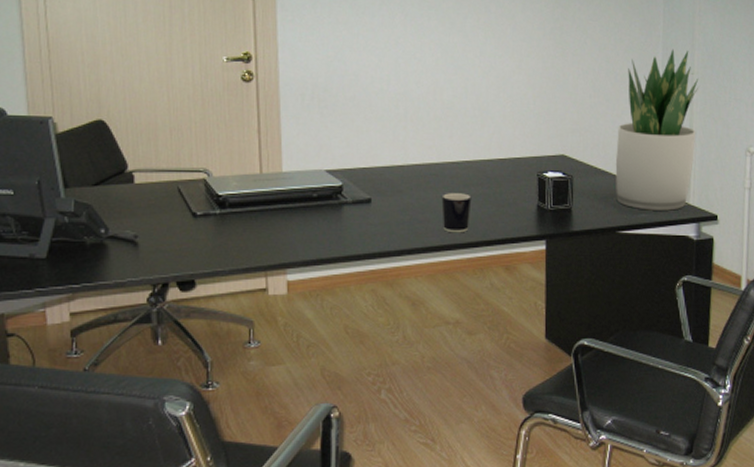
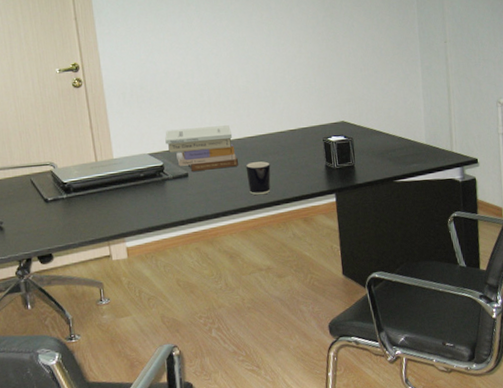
books: none [348,144,433,197] -> present [165,125,238,171]
planter: present [615,49,699,211] -> none [387,23,453,161]

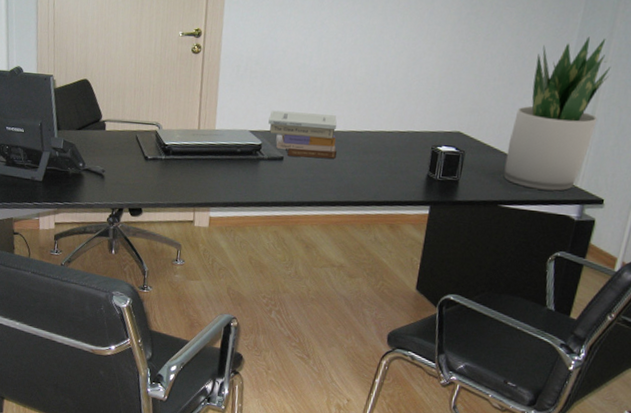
mug: present [245,161,271,196] -> none [340,157,369,193]
planter: none [387,23,453,161] -> present [503,36,611,191]

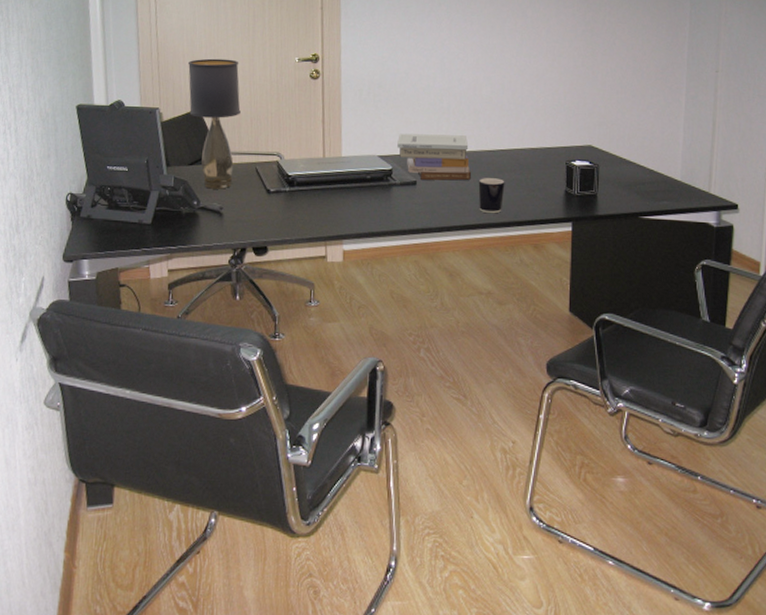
table lamp: none [80,29,127,154] -> present [188,58,241,189]
mug: none [340,157,369,193] -> present [478,177,505,214]
planter: present [503,36,611,191] -> none [639,49,723,199]

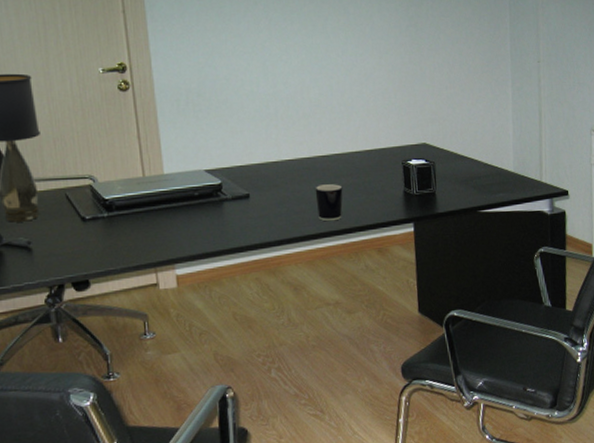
books: present [397,133,471,181] -> none [224,142,307,192]

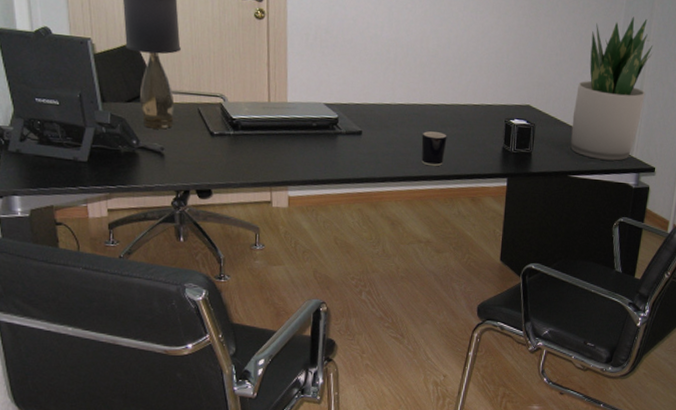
planter: none [473,40,546,190] -> present [570,17,653,161]

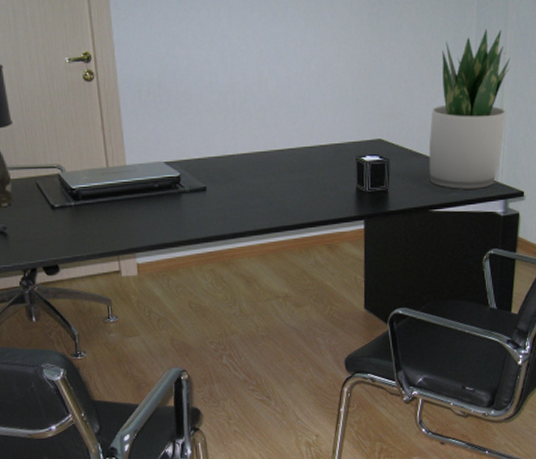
mug: present [421,130,447,167] -> none [269,178,297,217]

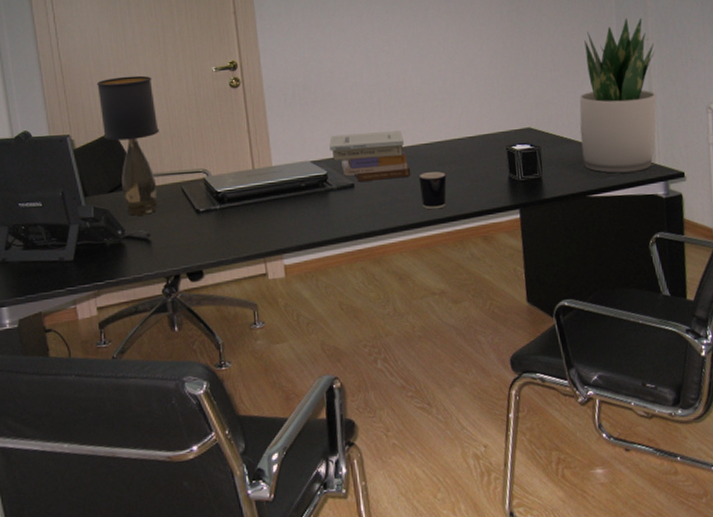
books: none [183,135,261,185] -> present [329,131,410,182]
mug: none [269,178,297,217] -> present [418,171,447,210]

